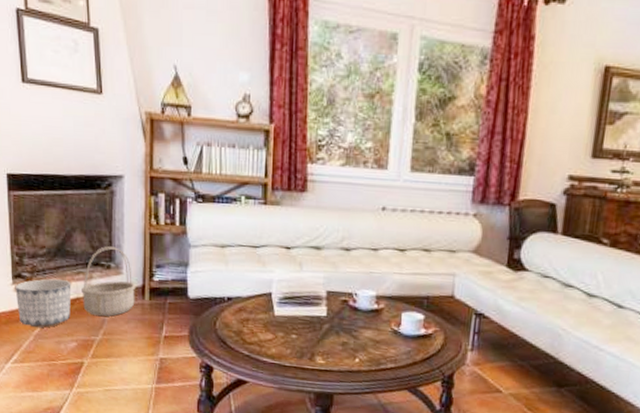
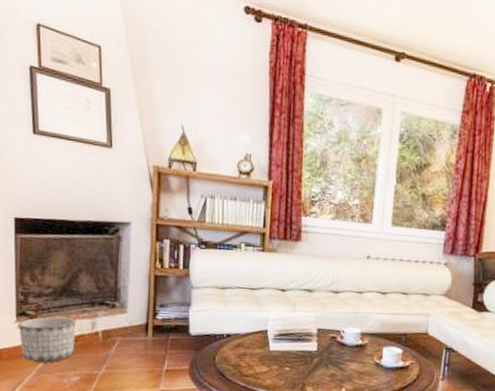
basket: present [81,246,136,317] -> none [86,287,140,352]

